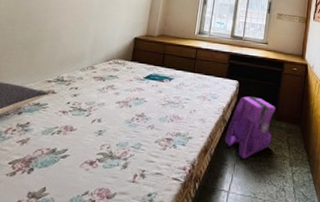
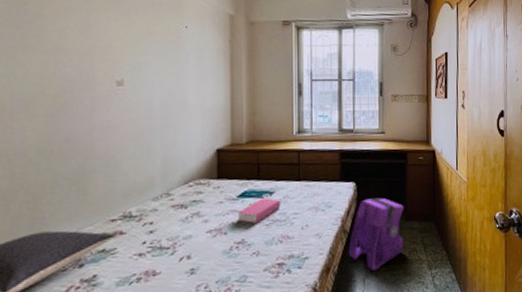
book: none [141,82,177,102] -> present [237,198,281,224]

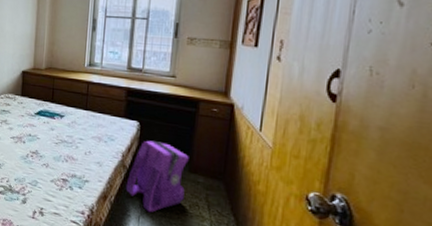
book: present [237,198,281,224] -> none [33,119,69,140]

